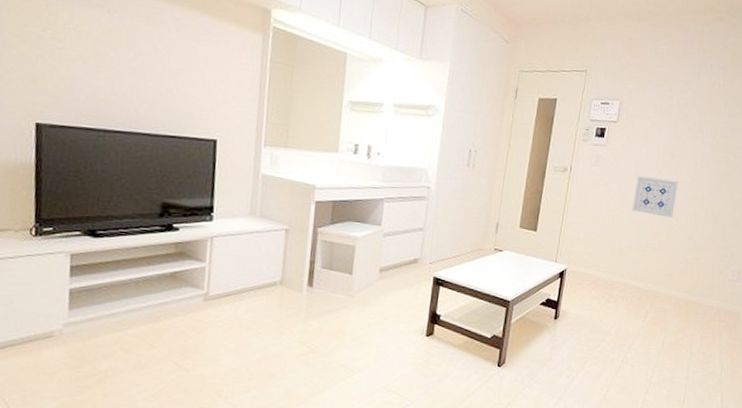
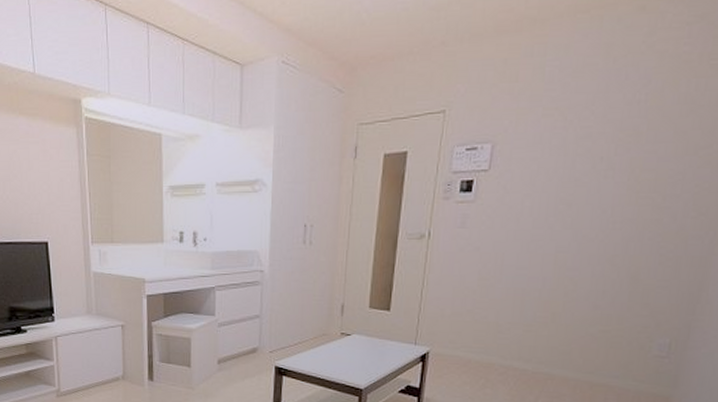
wall art: present [632,176,678,218] -> none [513,235,577,283]

